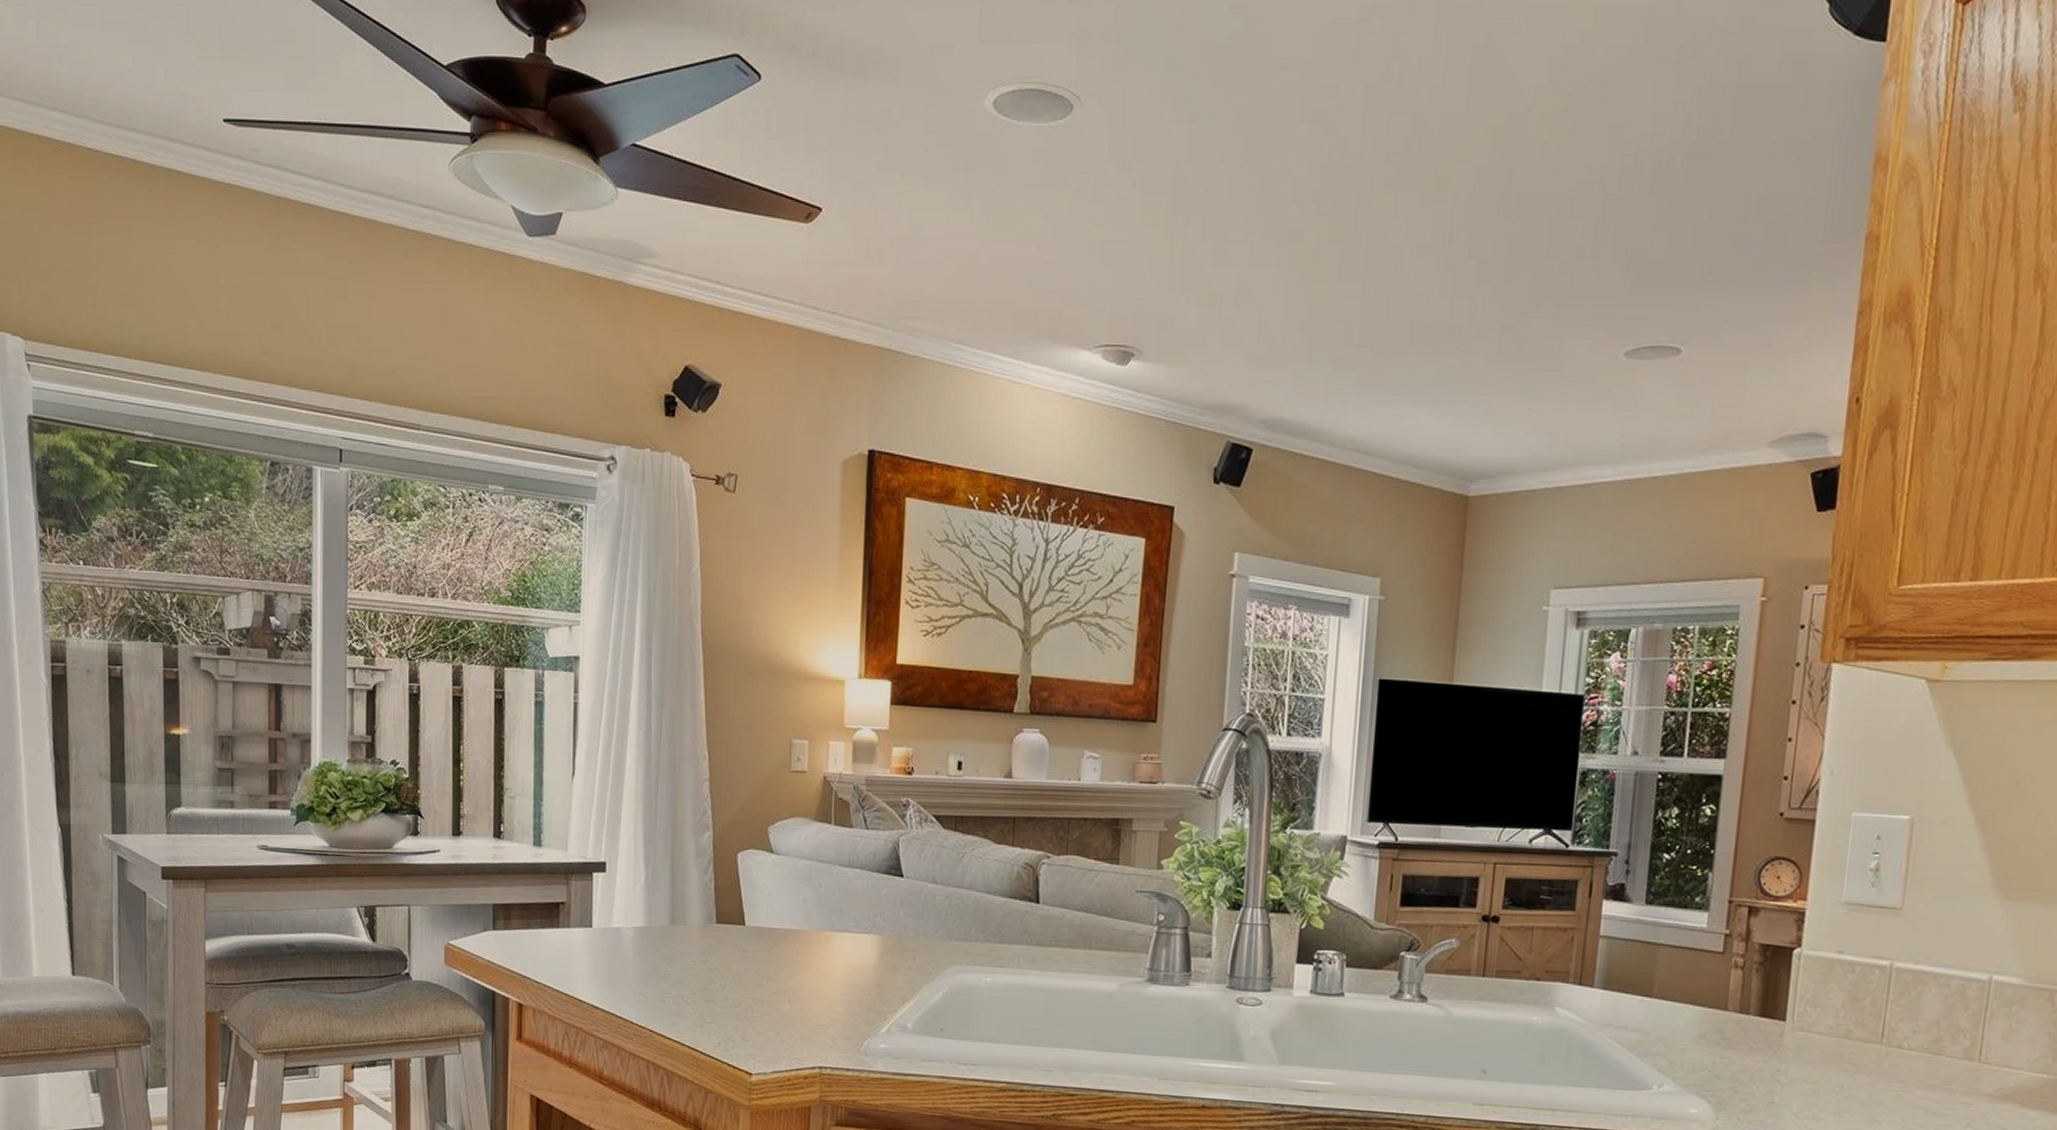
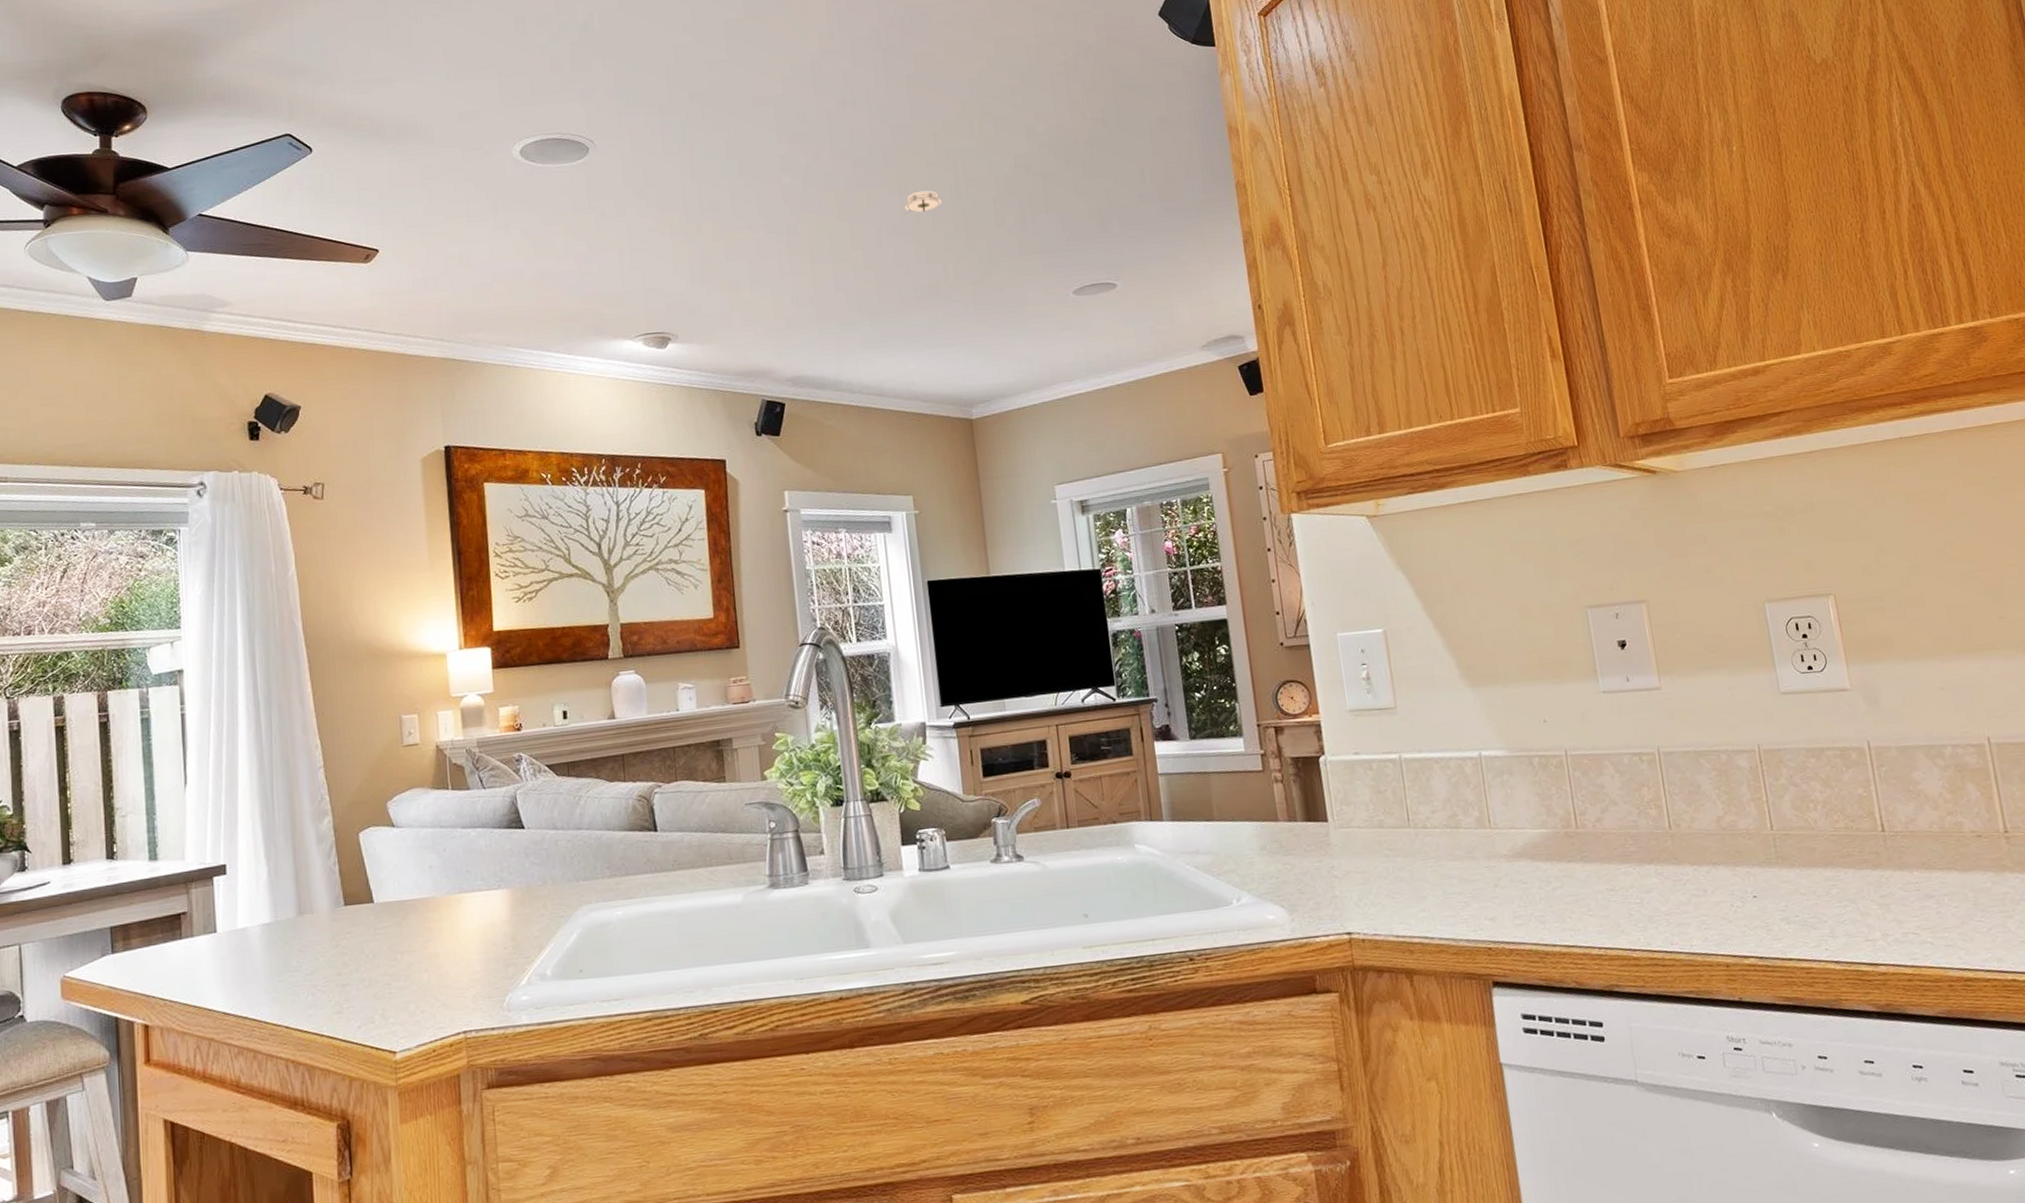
smoke detector: none [1436,202,1486,231] -> present [904,190,942,215]

